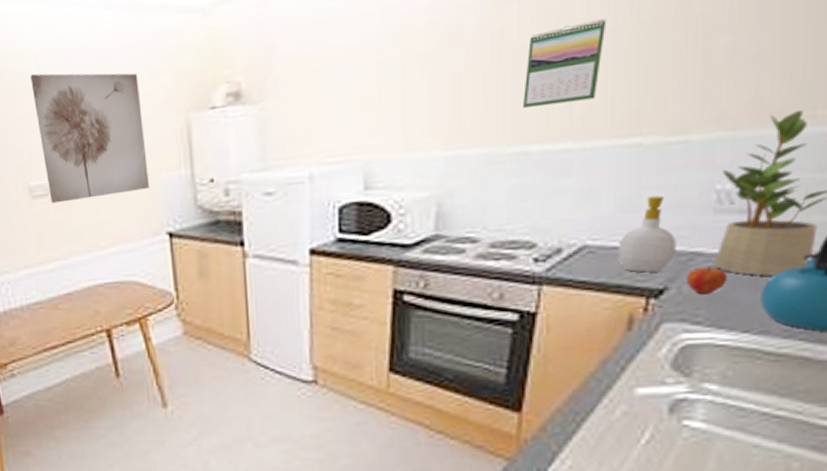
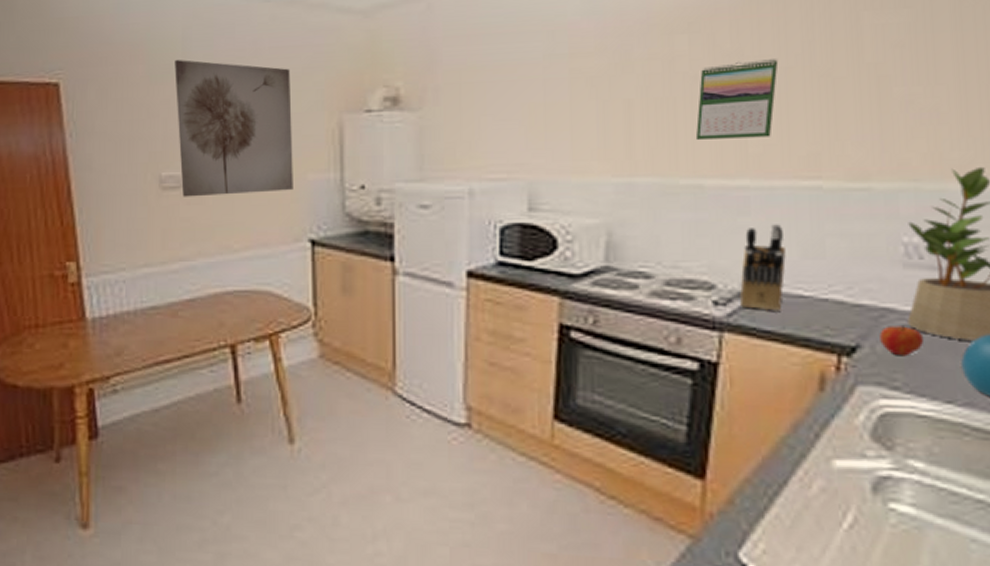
knife block: none [559,182,603,263] -> present [740,224,786,311]
soap bottle: present [617,195,677,273] -> none [802,243,867,327]

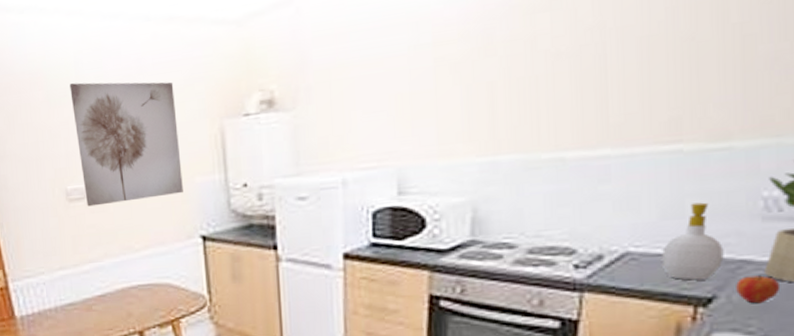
calendar: present [695,59,779,140] -> none [557,28,641,115]
knife block: present [740,224,786,311] -> none [600,189,645,270]
soap bottle: none [802,243,867,327] -> present [661,202,724,281]

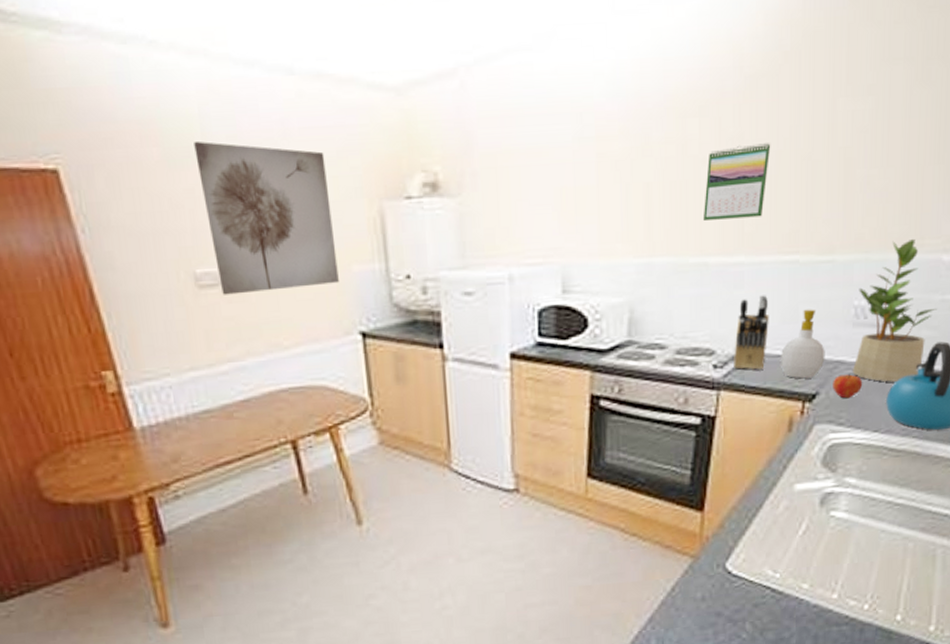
calendar: none [557,28,641,115] -> present [702,143,771,221]
knife block: none [600,189,645,270] -> present [734,295,769,370]

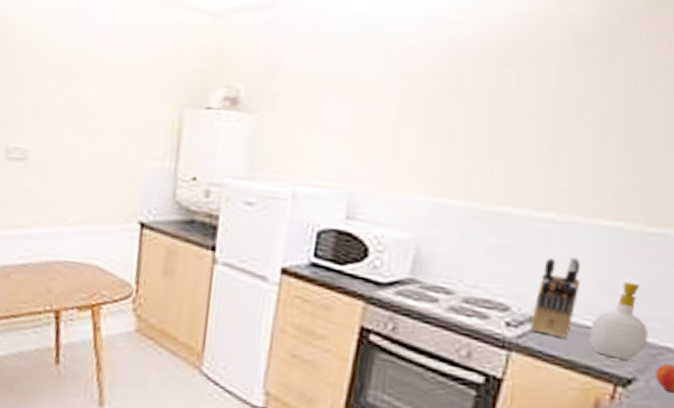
wall art: present [194,141,339,295] -> none [26,39,140,175]
calendar: present [702,143,771,221] -> none [510,101,599,176]

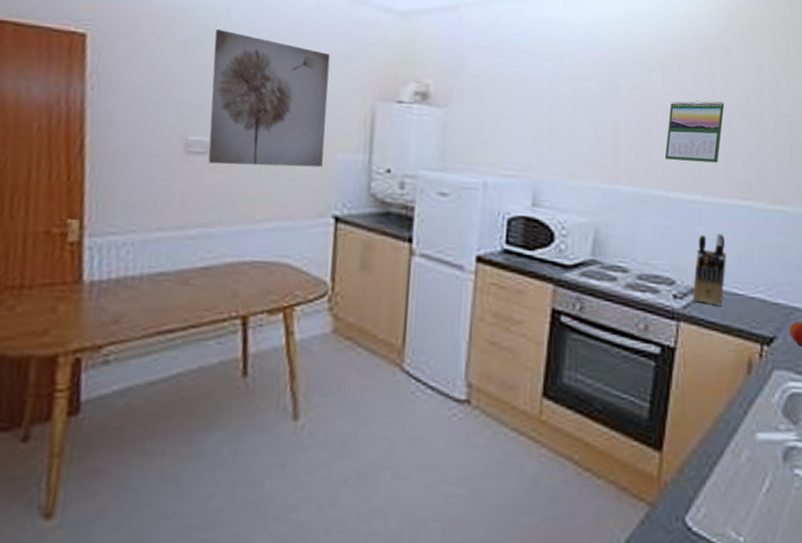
wall art: none [26,39,140,175] -> present [208,29,331,168]
calendar: none [510,101,599,176] -> present [664,100,725,163]
soap bottle: present [588,282,649,360] -> none [737,252,781,321]

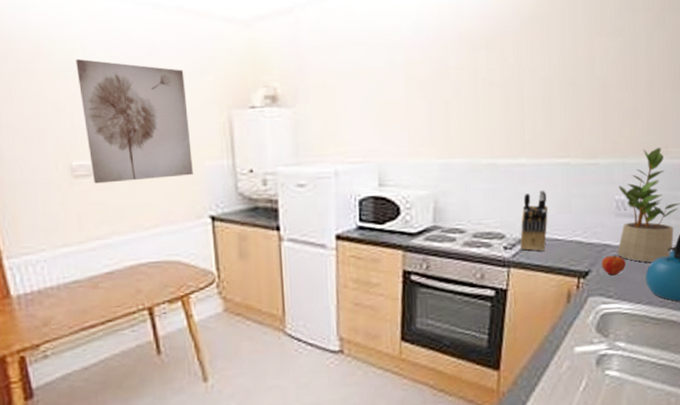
calendar: present [664,100,725,163] -> none [491,71,544,130]

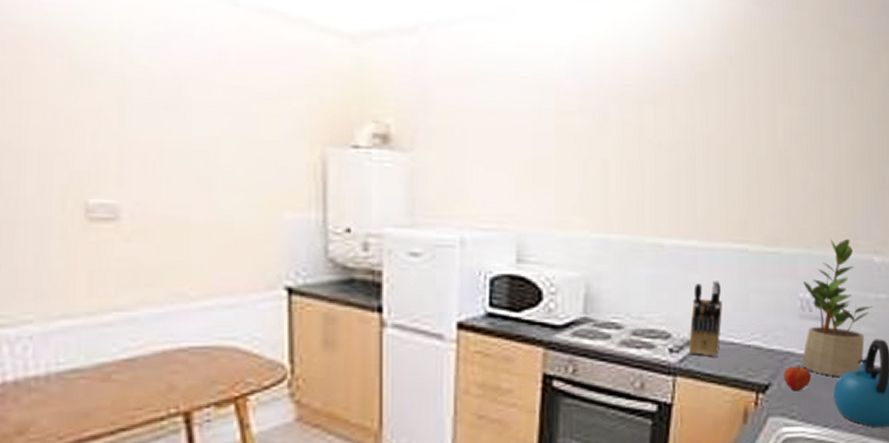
wall art: present [76,59,193,184] -> none [109,59,267,232]

